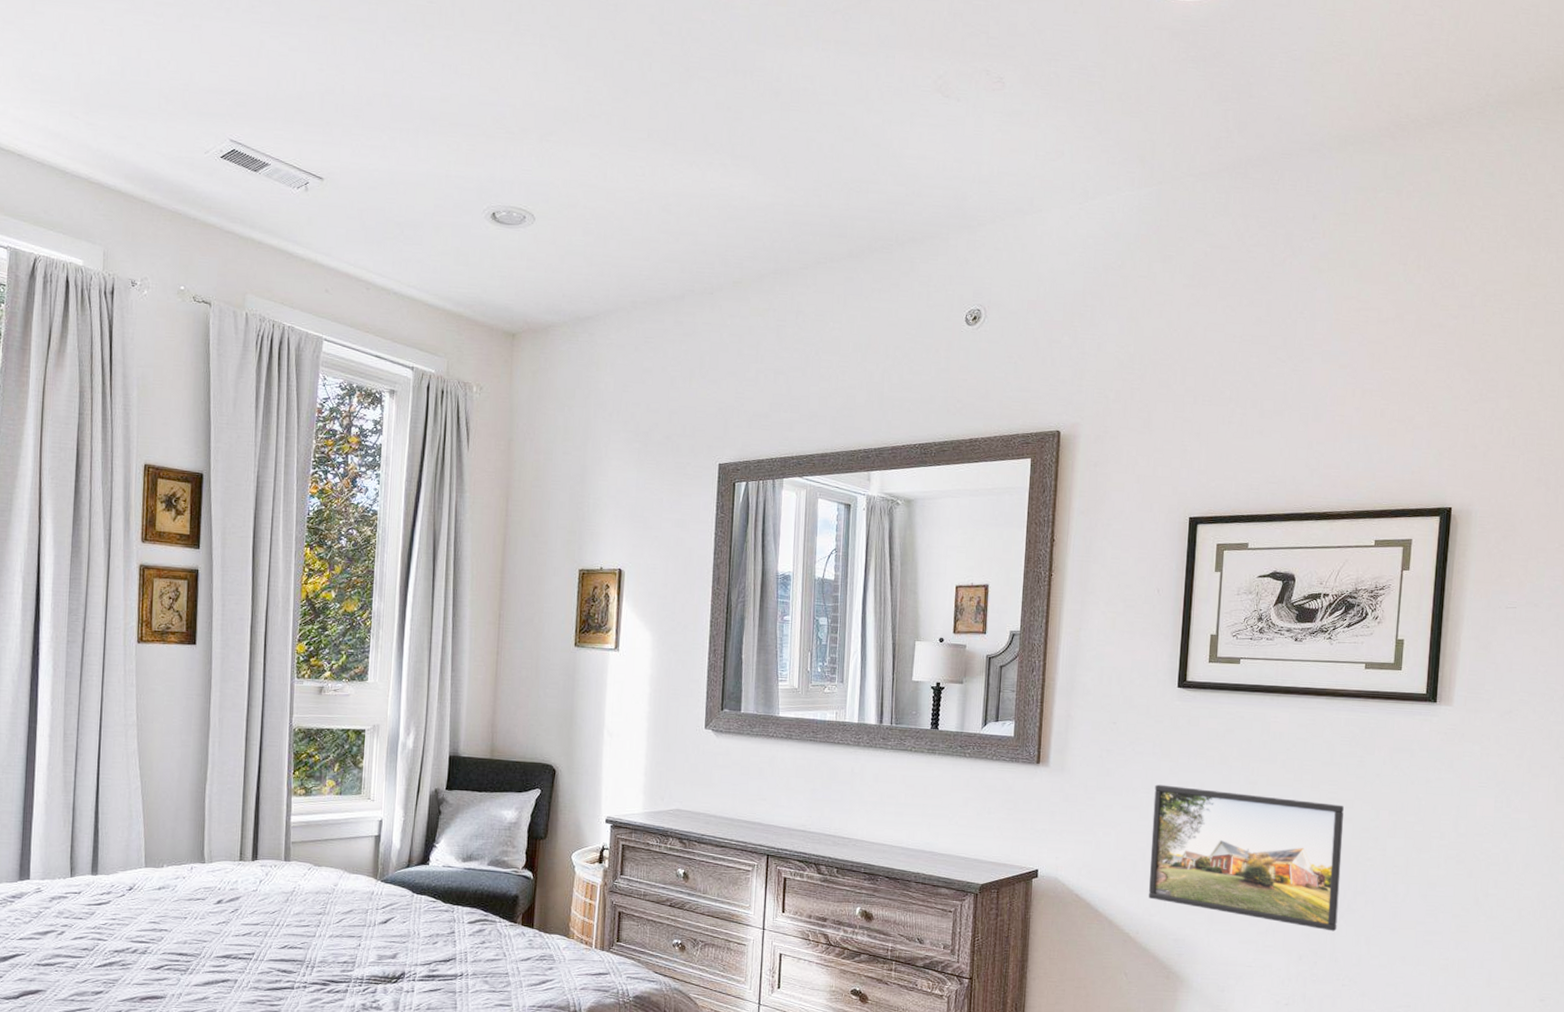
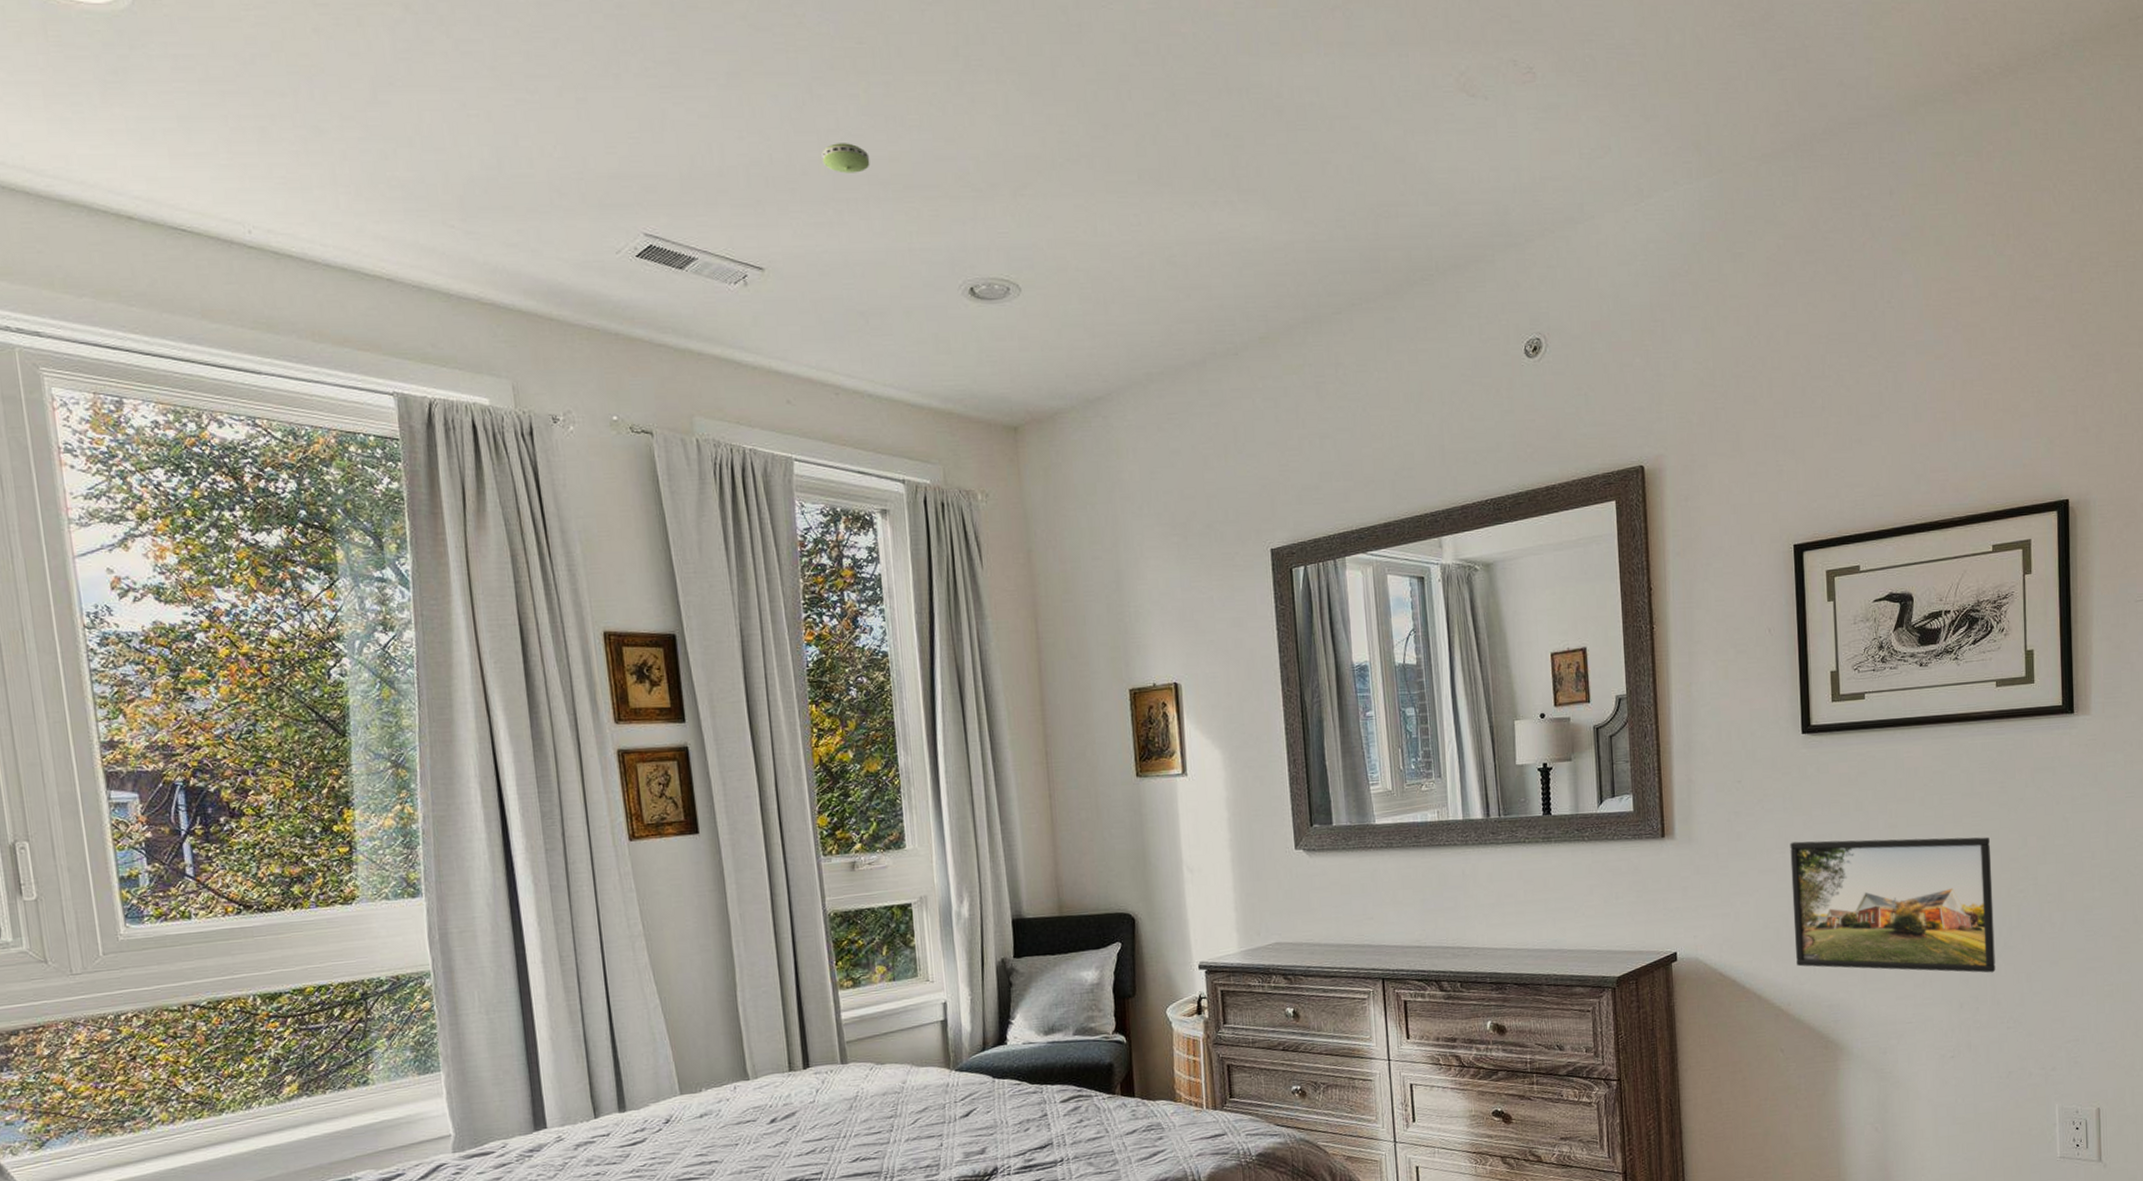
smoke detector: none [385,82,425,108] -> present [821,143,870,173]

